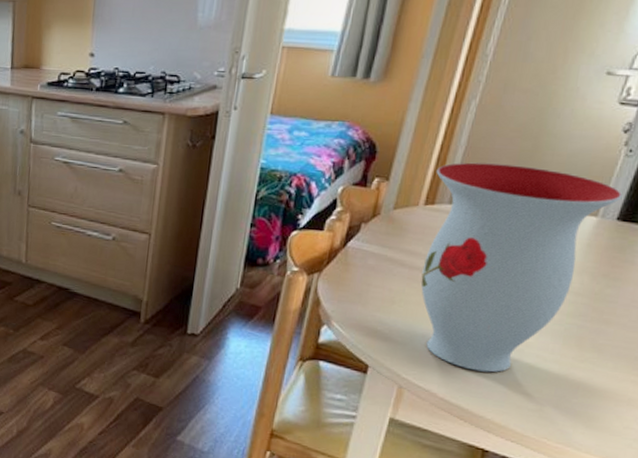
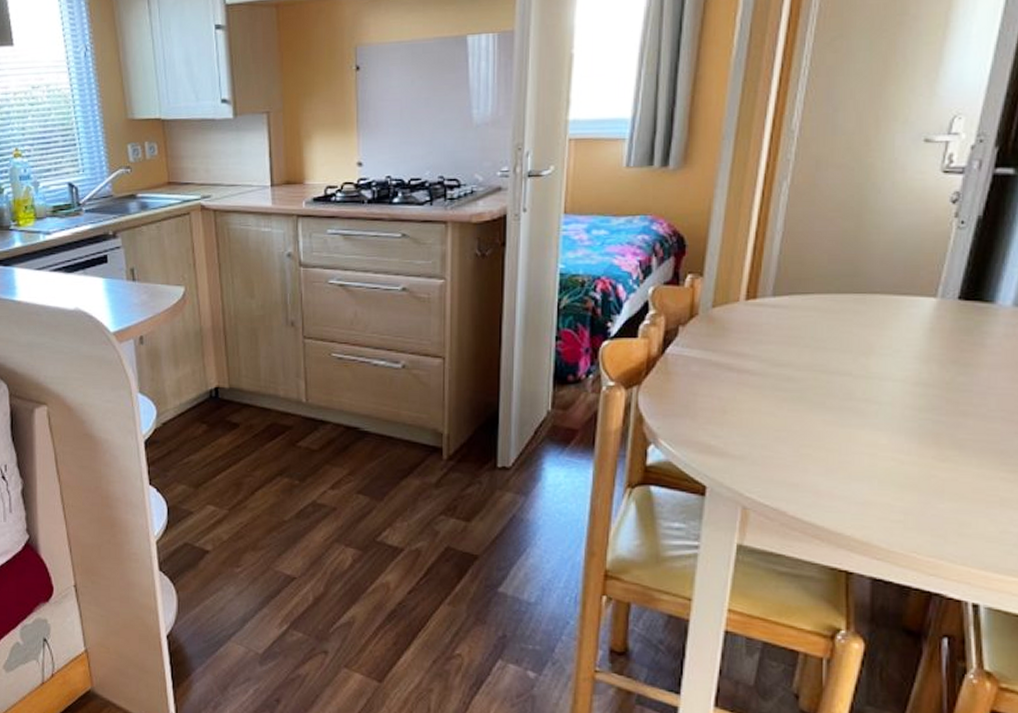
vase: present [420,162,623,373] -> none [752,248,961,482]

